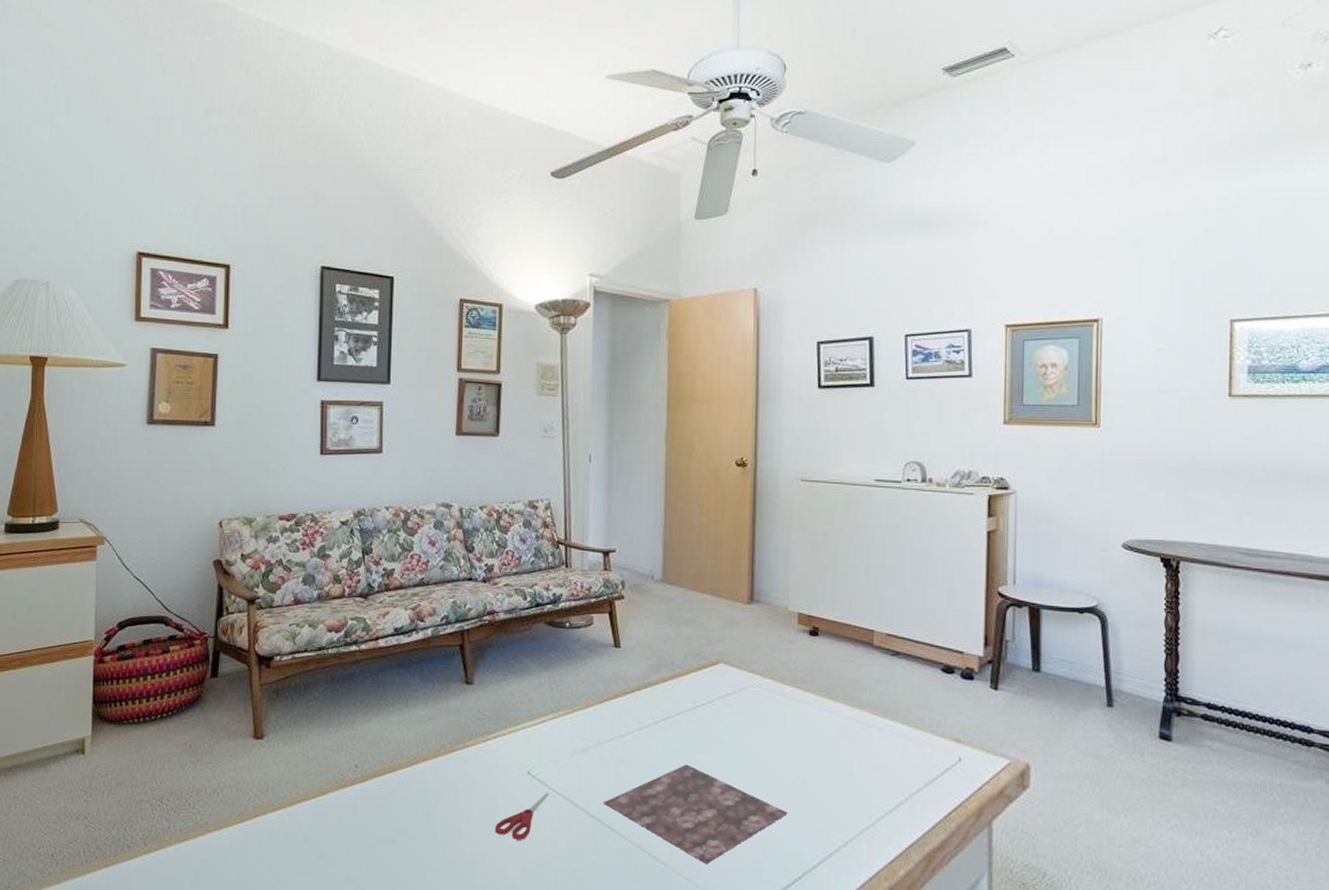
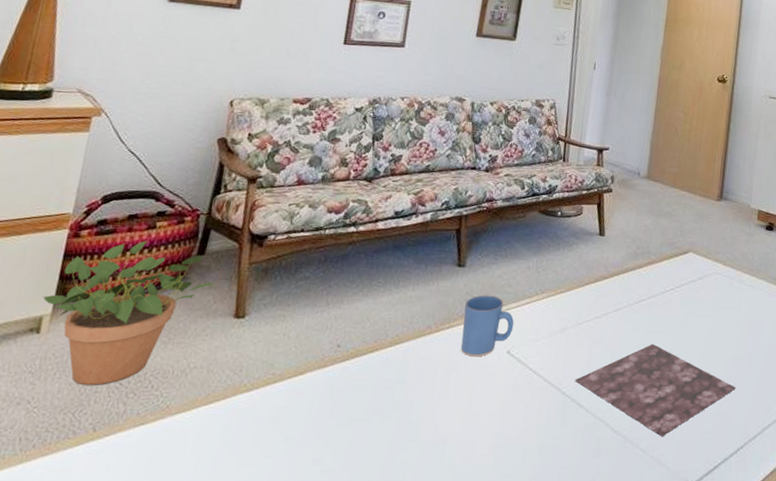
potted plant: none [82,664,231,803] -> present [42,240,215,385]
mug: none [478,713,532,778] -> present [460,295,514,357]
scissors: present [495,792,549,840] -> none [470,370,526,418]

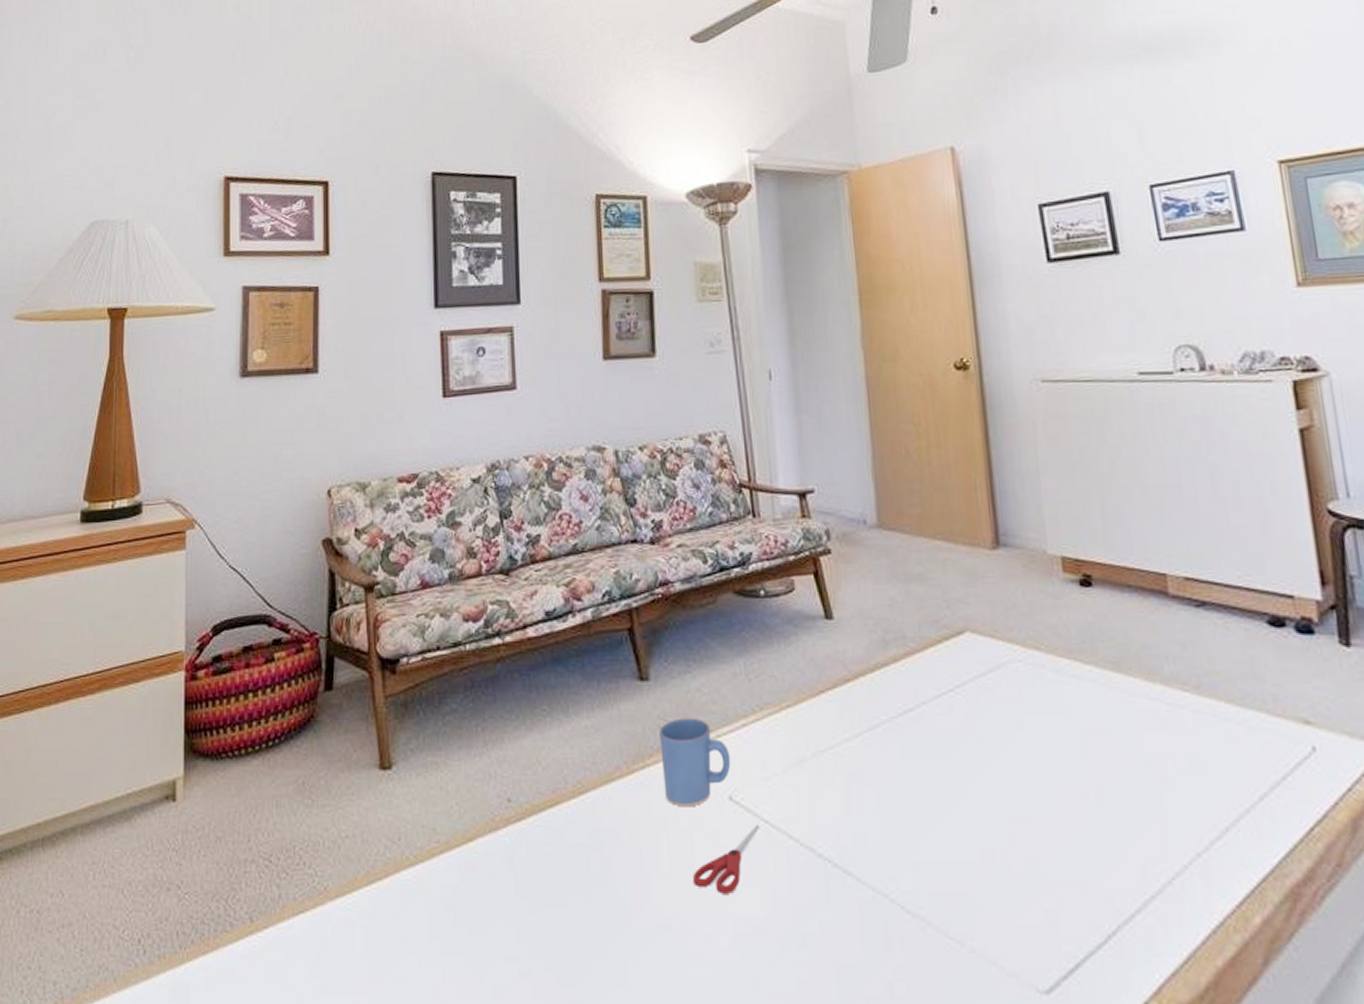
potted plant: present [42,240,215,385] -> none [172,676,350,864]
scissors: none [470,370,526,418] -> present [693,824,760,894]
fabric swatch: present [575,344,736,436] -> none [833,776,1085,917]

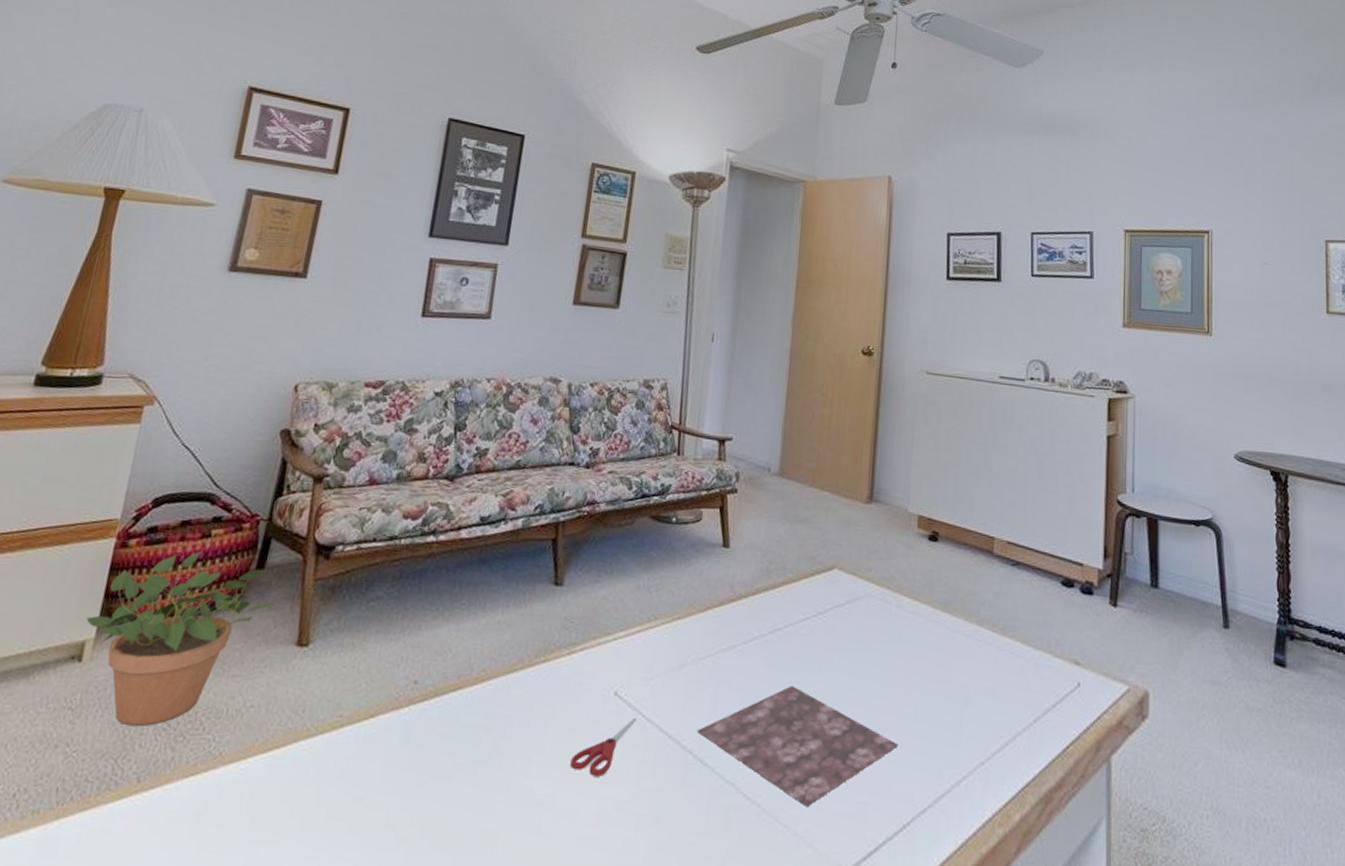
potted plant: none [172,676,350,864] -> present [86,551,275,726]
mug: present [659,718,731,807] -> none [558,620,623,699]
fabric swatch: none [833,776,1085,917] -> present [697,686,899,806]

